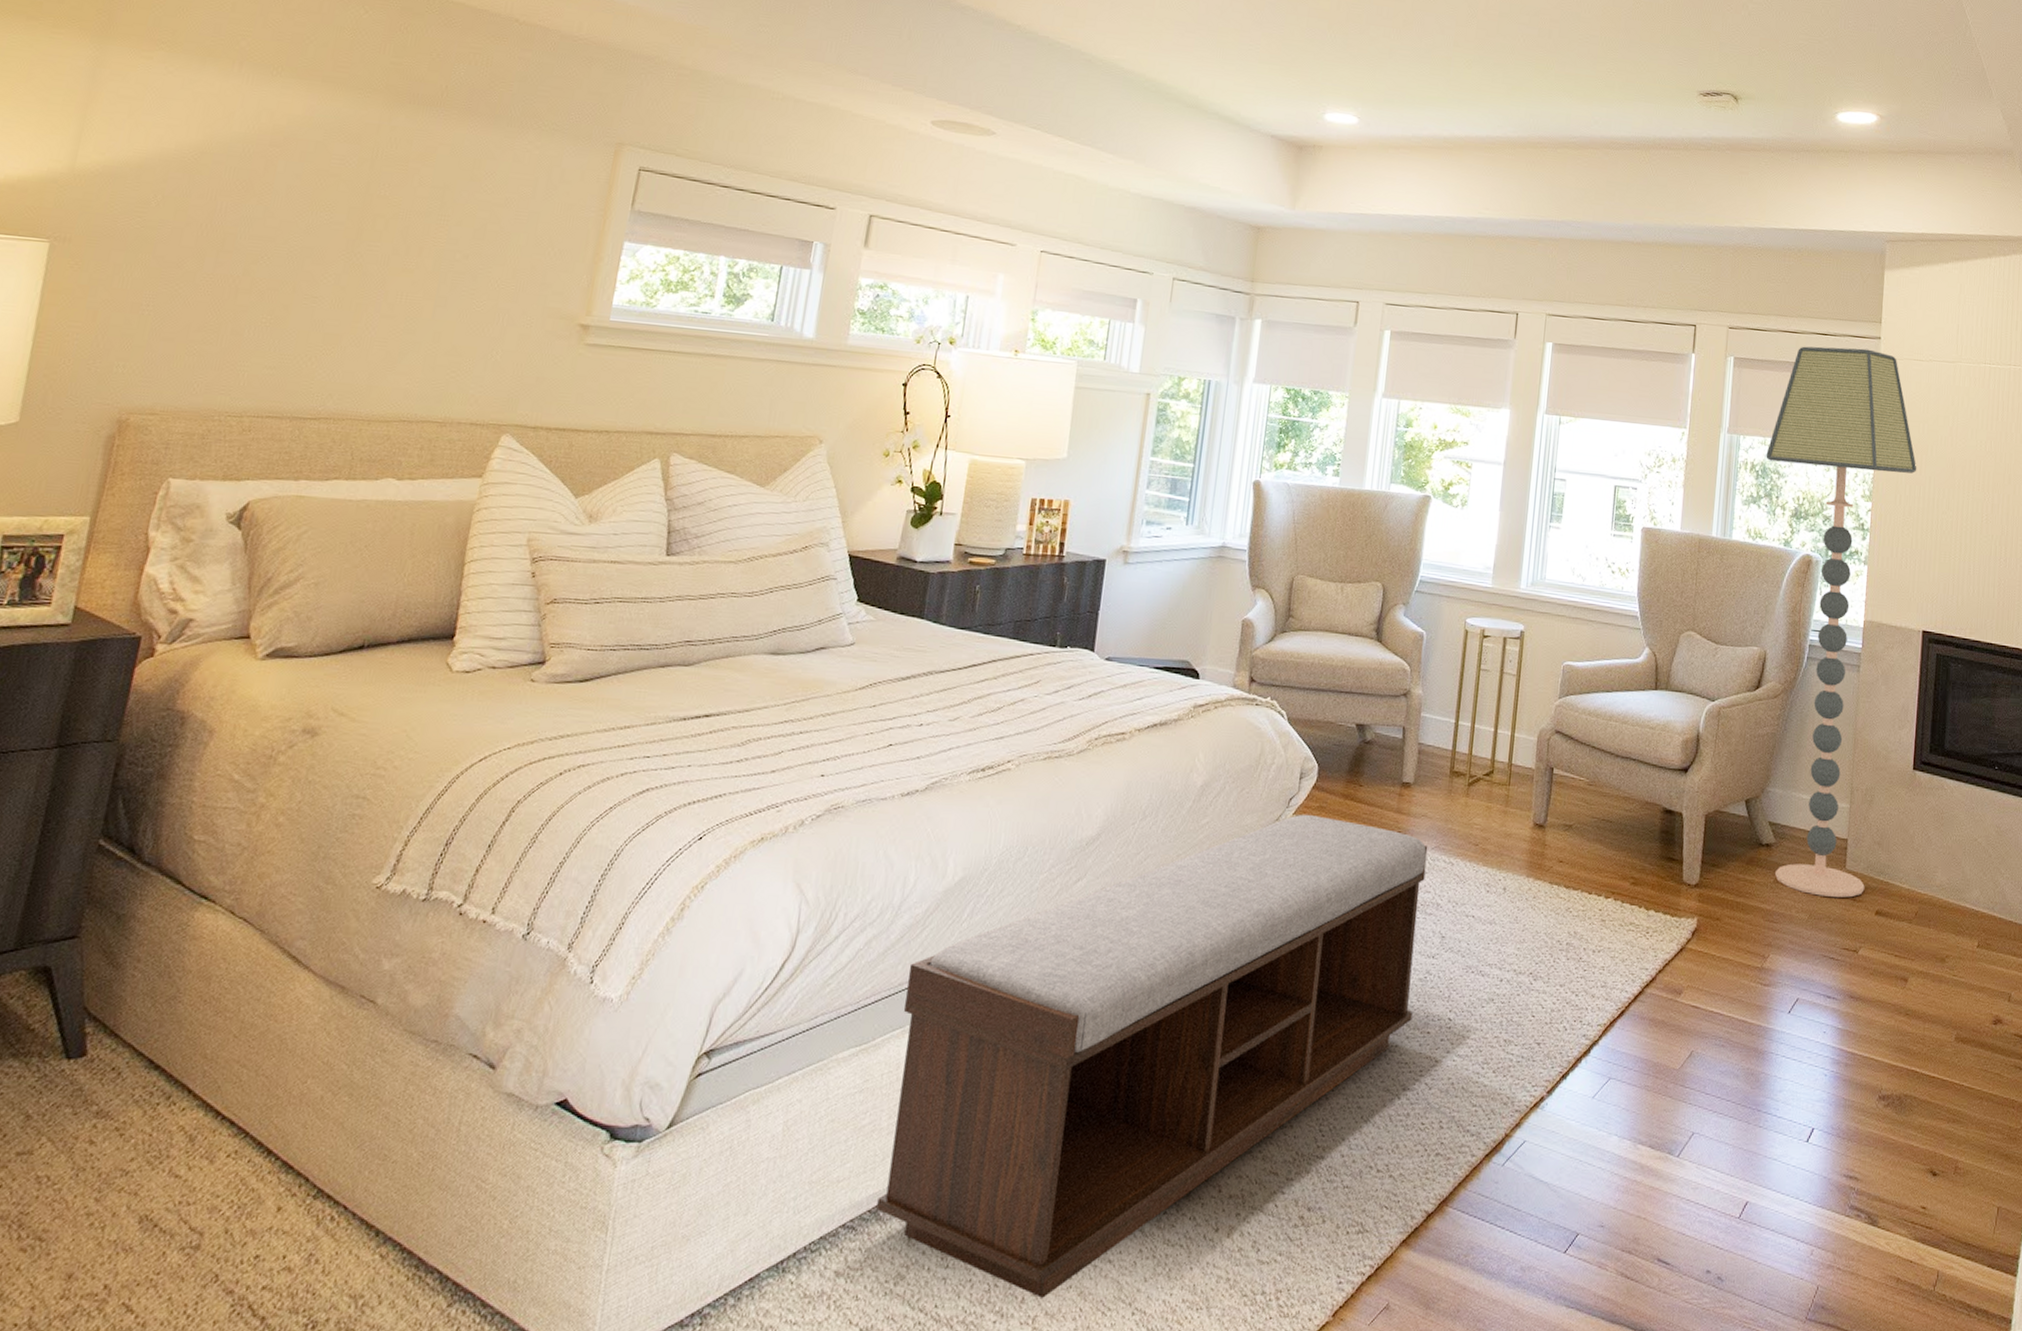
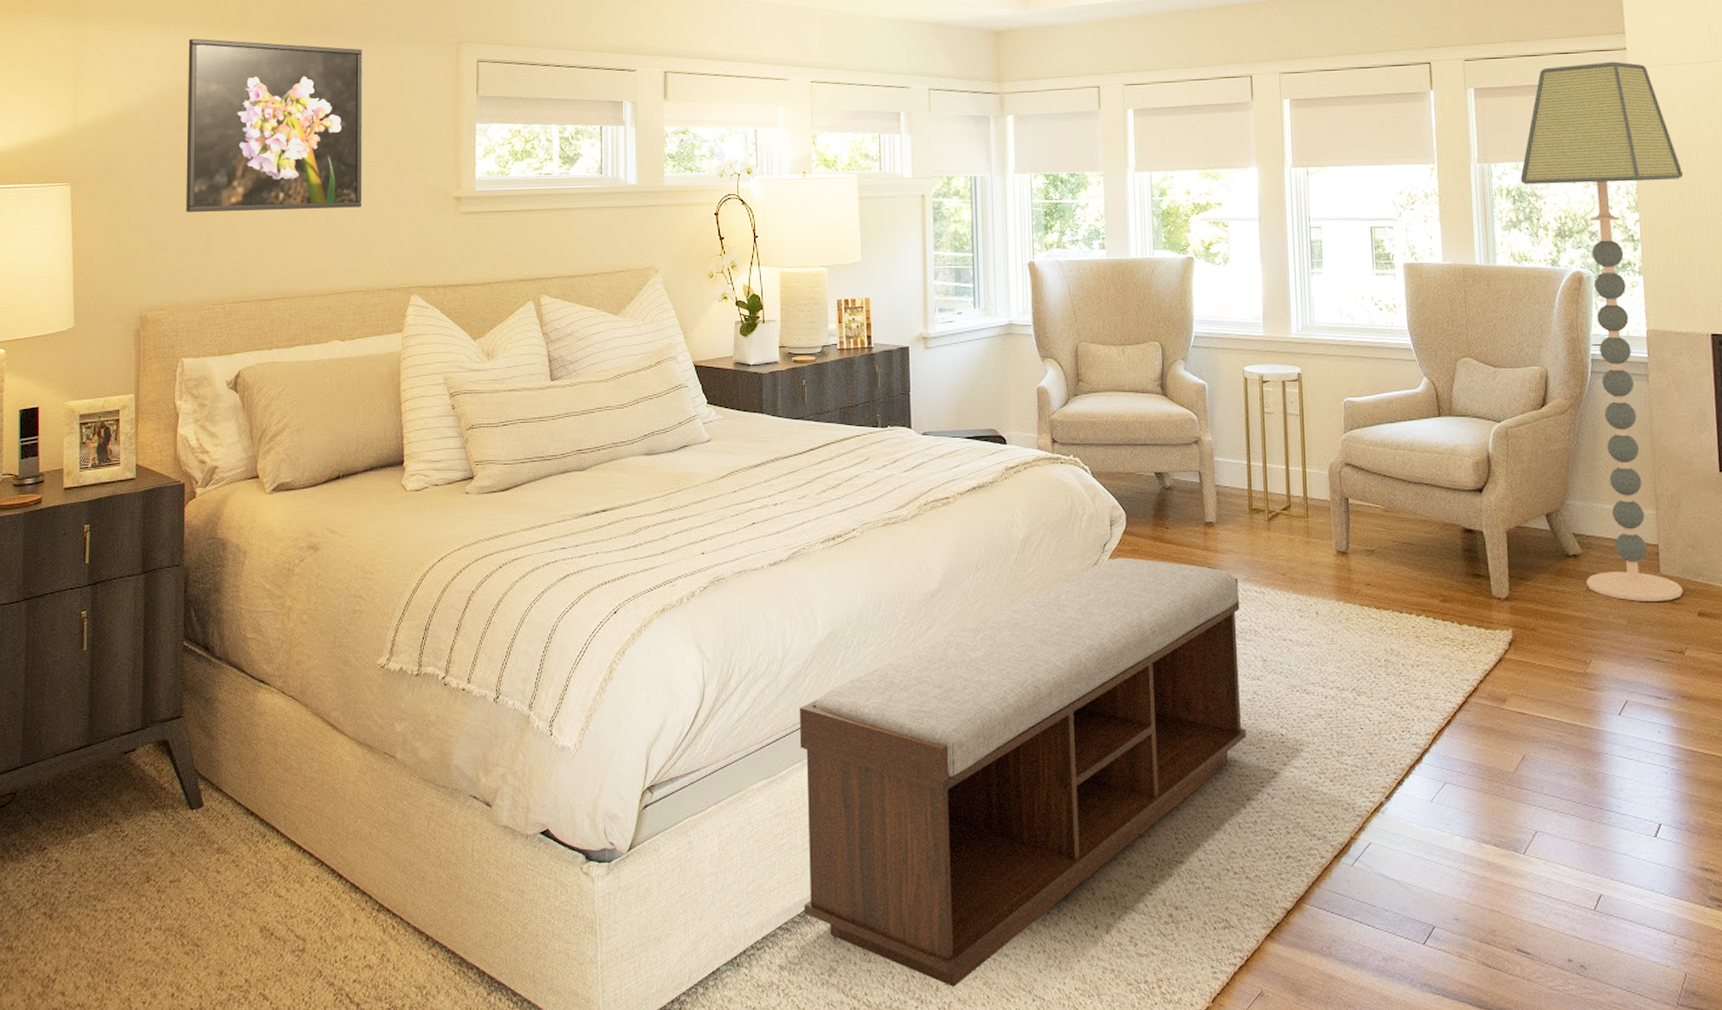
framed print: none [211,85,492,321] -> present [186,38,362,212]

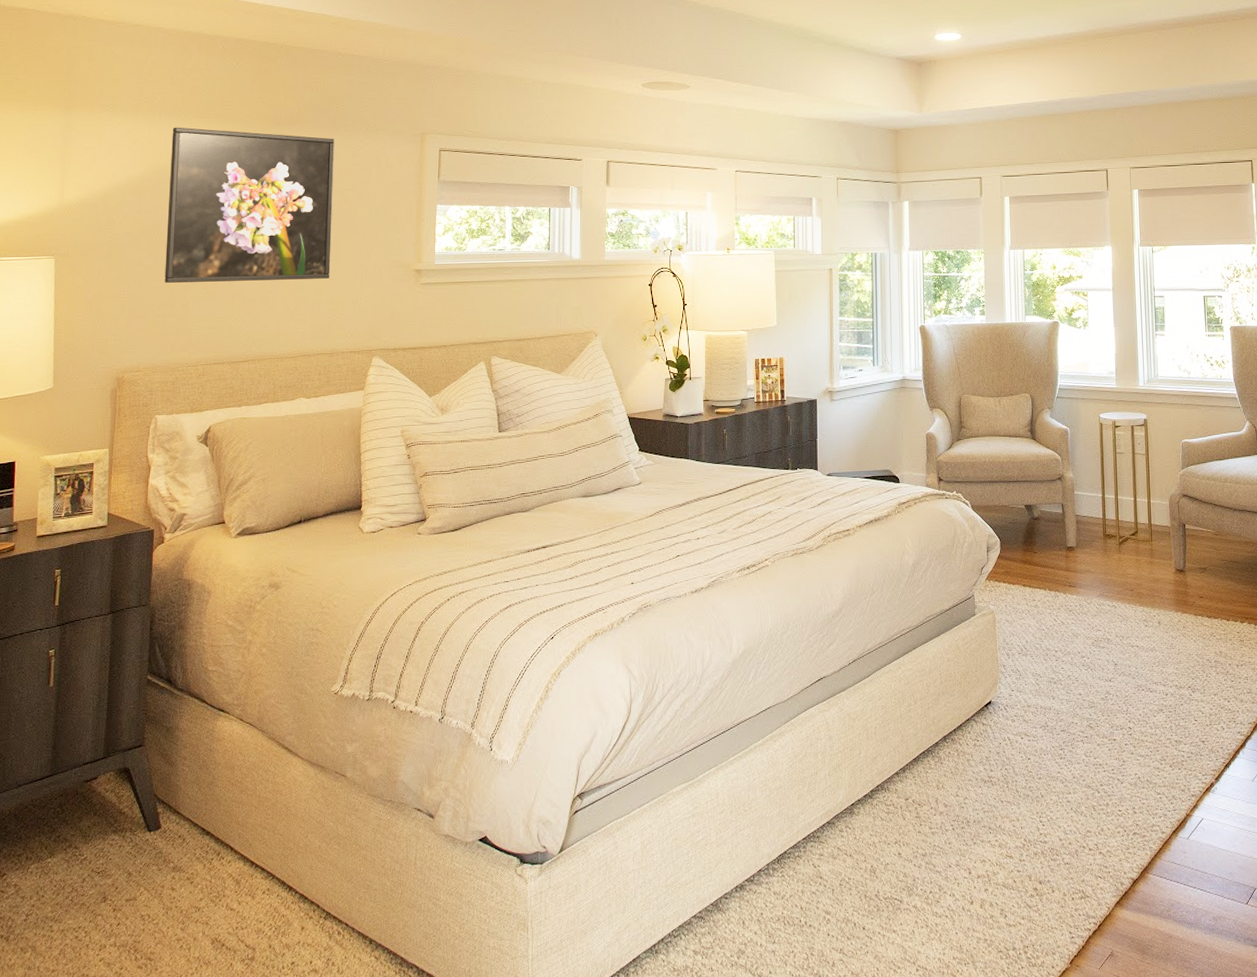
bench: present [799,557,1247,988] -> none [715,578,1100,963]

